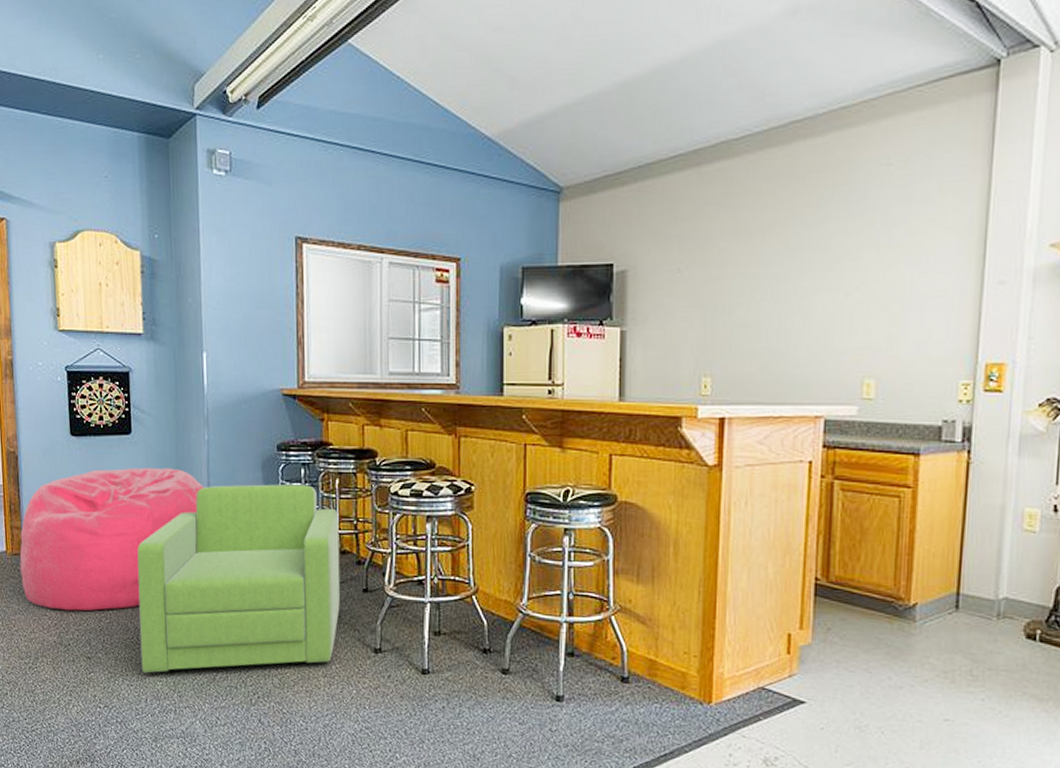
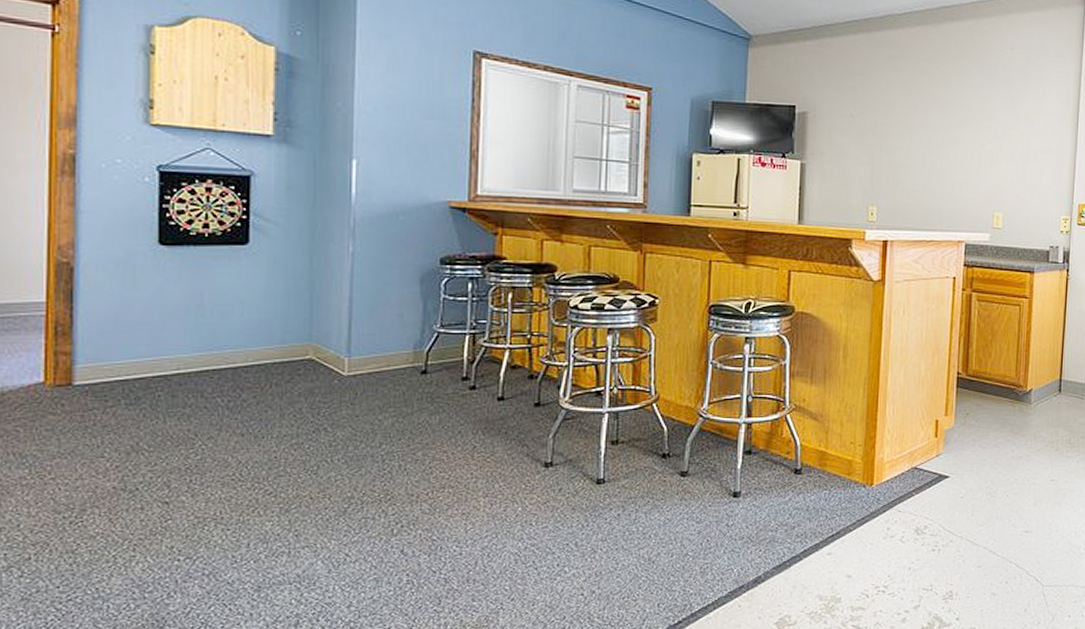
bean bag chair: present [19,467,205,612] -> none [66,281,346,449]
armchair: present [137,484,341,674] -> none [244,299,510,514]

